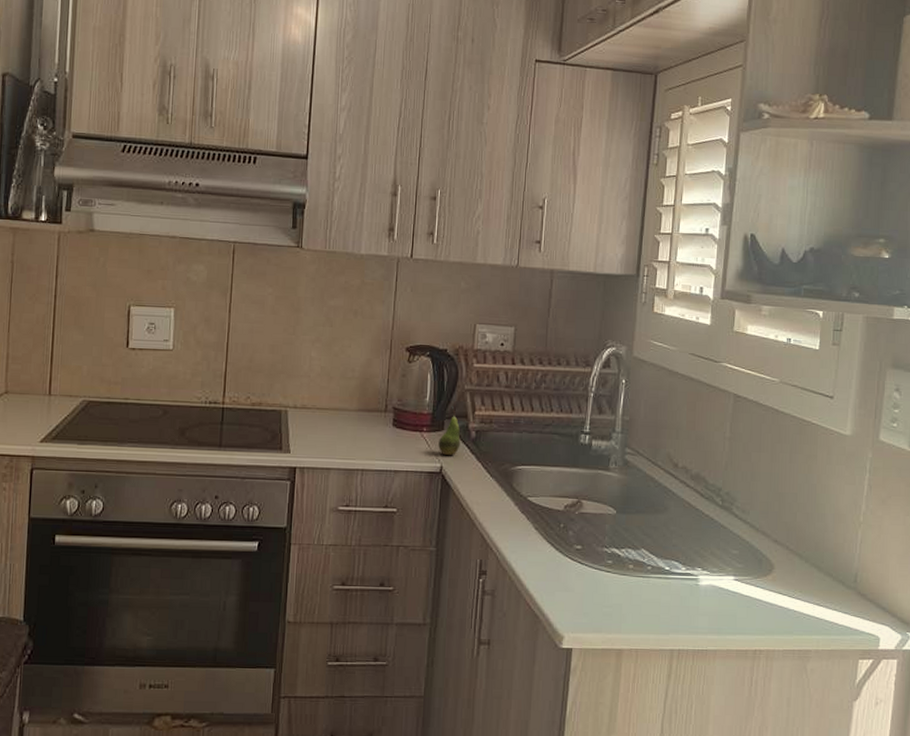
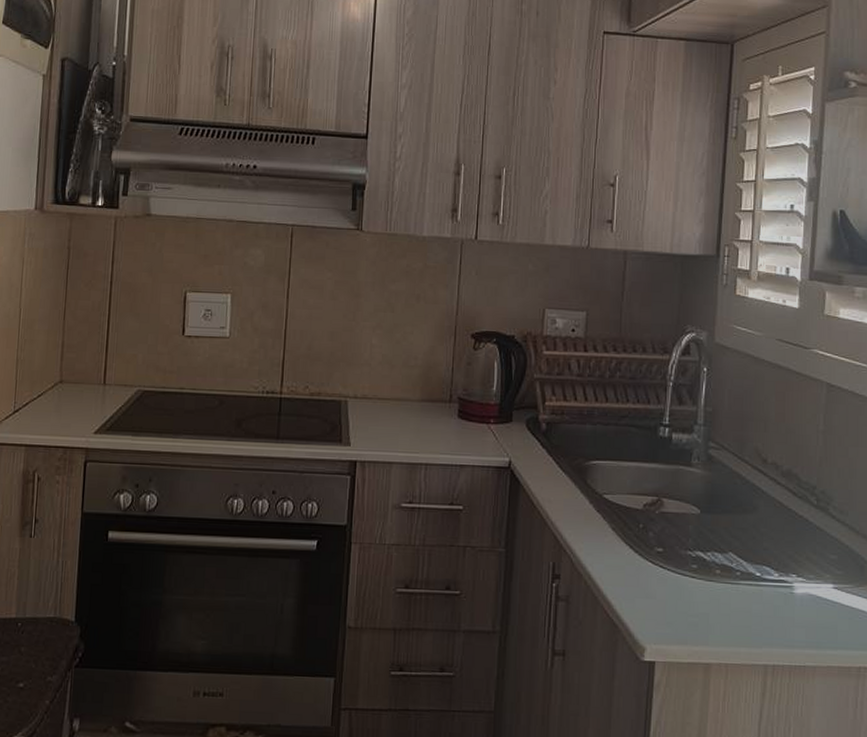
fruit: present [438,406,461,456] -> none [507,396,530,450]

